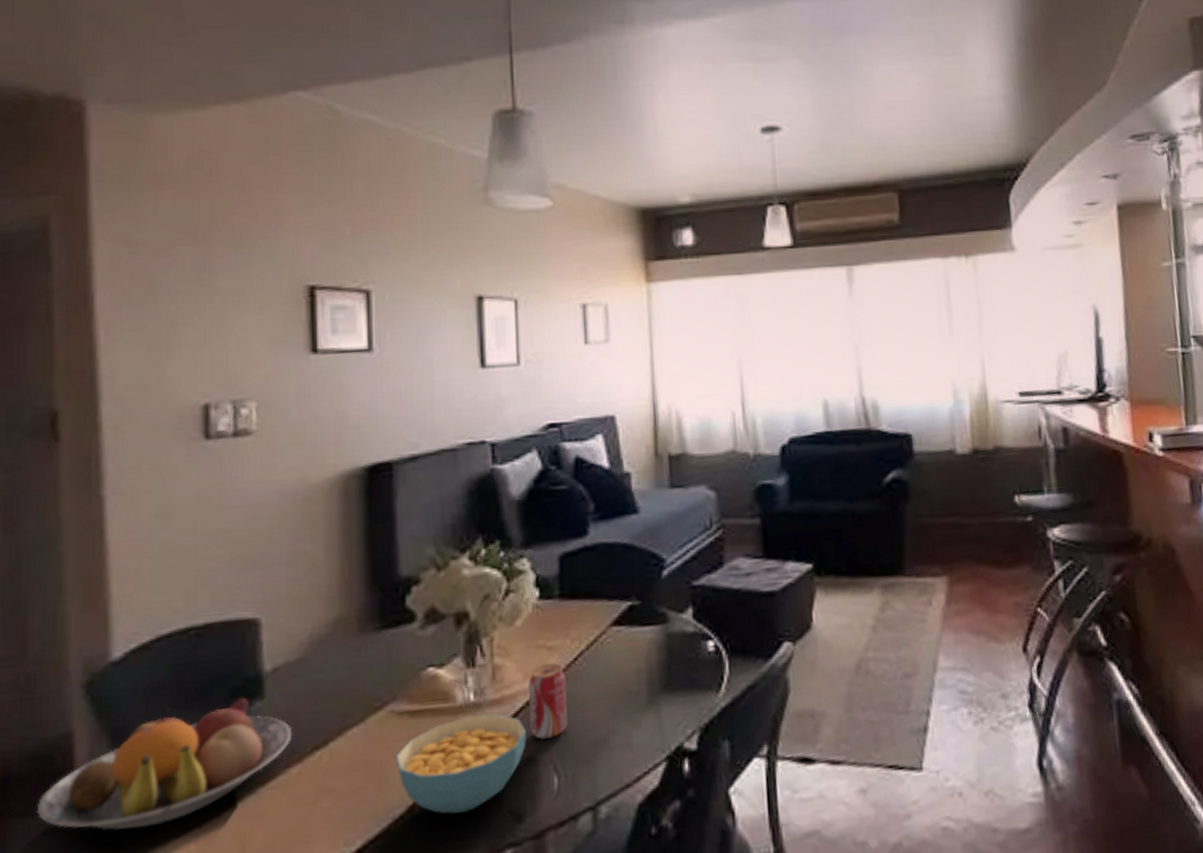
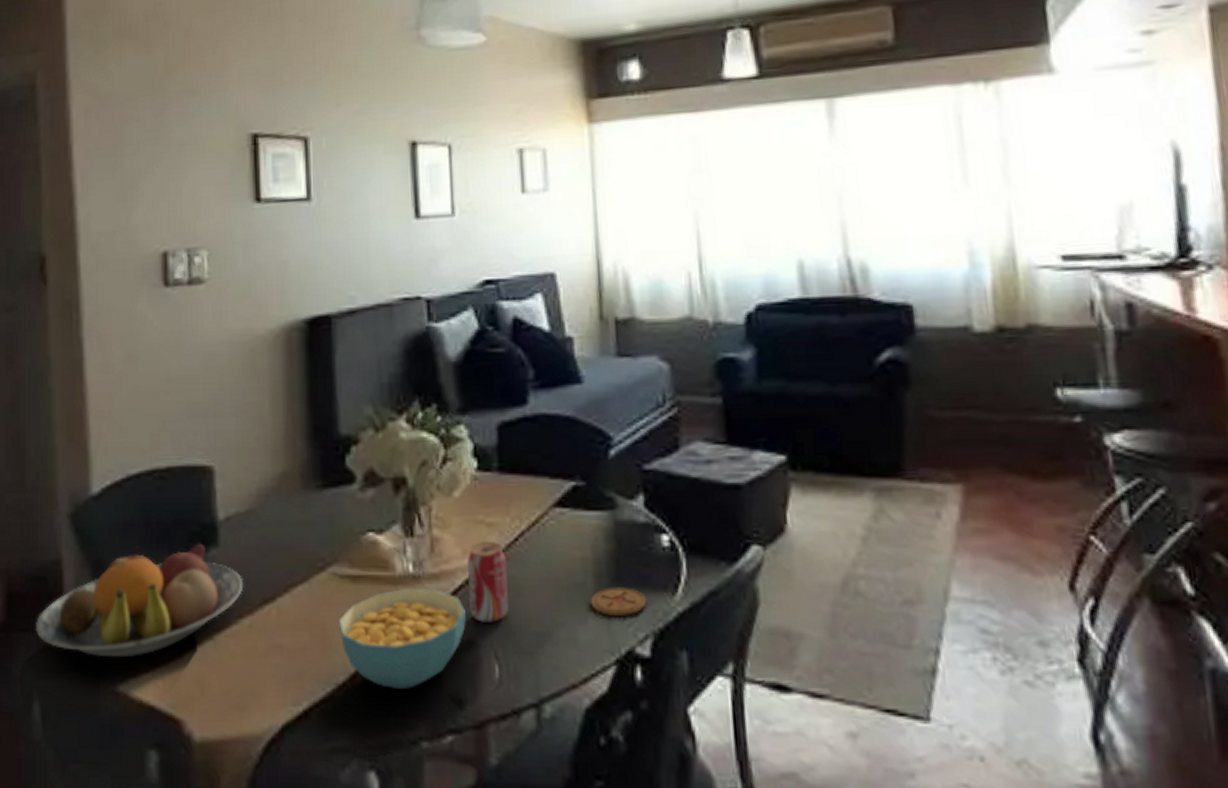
coaster: none [643,691,694,718] -> present [590,587,647,616]

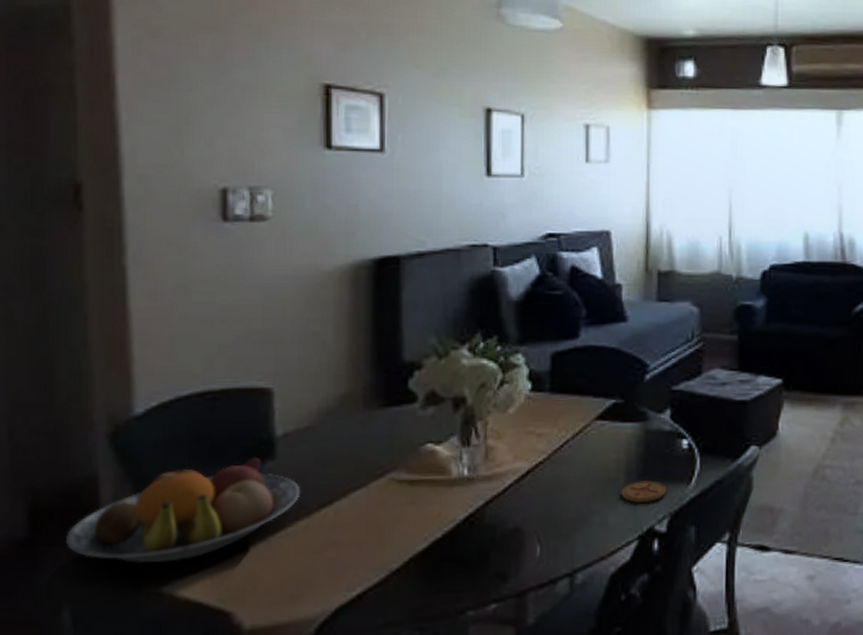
cereal bowl: present [337,587,466,689] -> none [394,488,513,571]
beverage can: present [467,542,509,623] -> none [516,449,552,513]

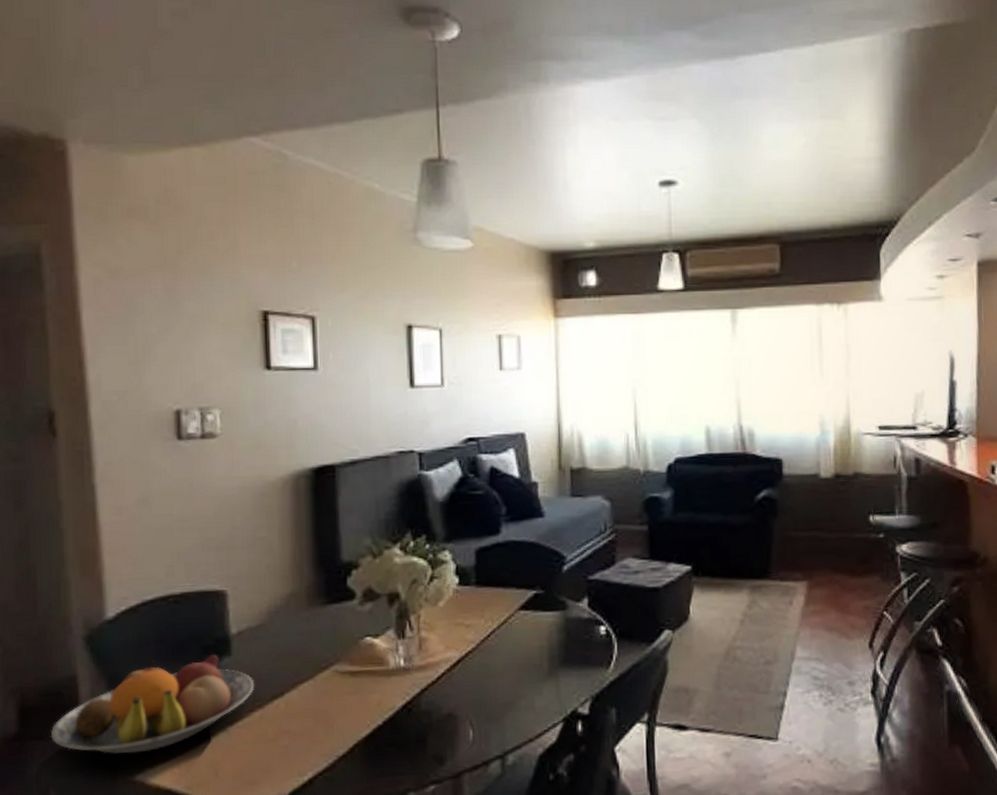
coaster: present [621,480,667,503] -> none [545,665,588,687]

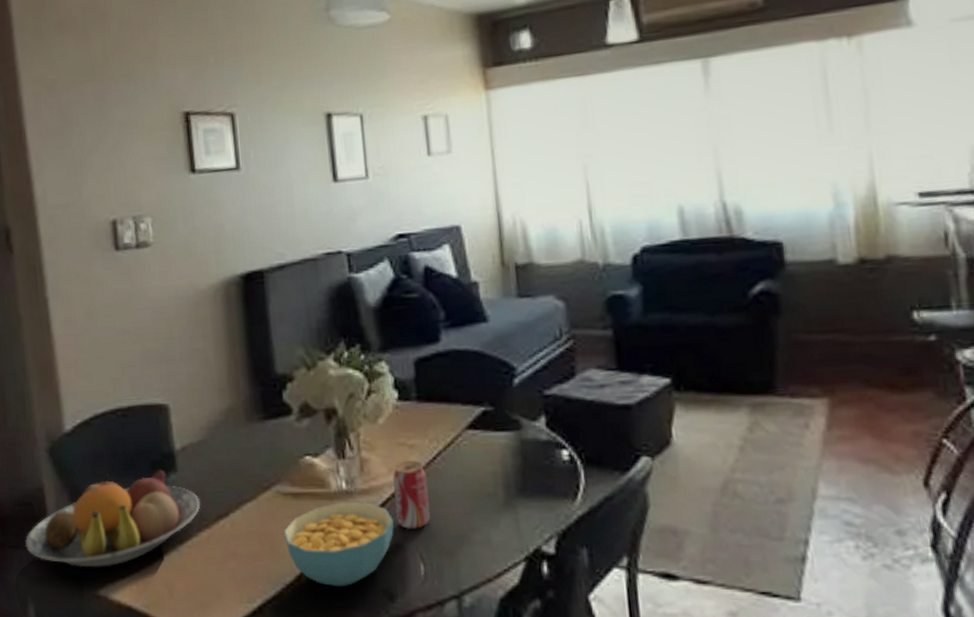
cereal bowl: none [339,677,447,755] -> present [283,501,394,586]
beverage can: none [449,639,481,700] -> present [393,461,430,529]

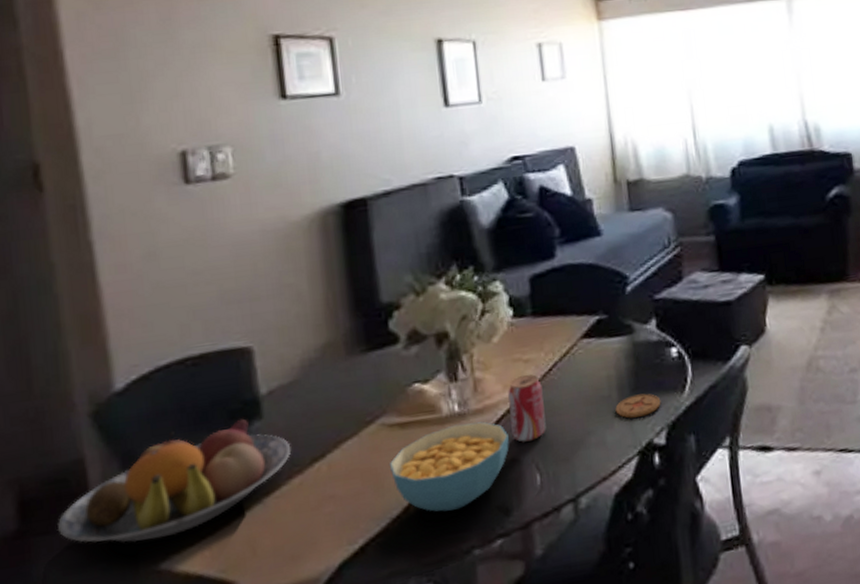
coaster: none [501,496,551,520] -> present [615,393,661,418]

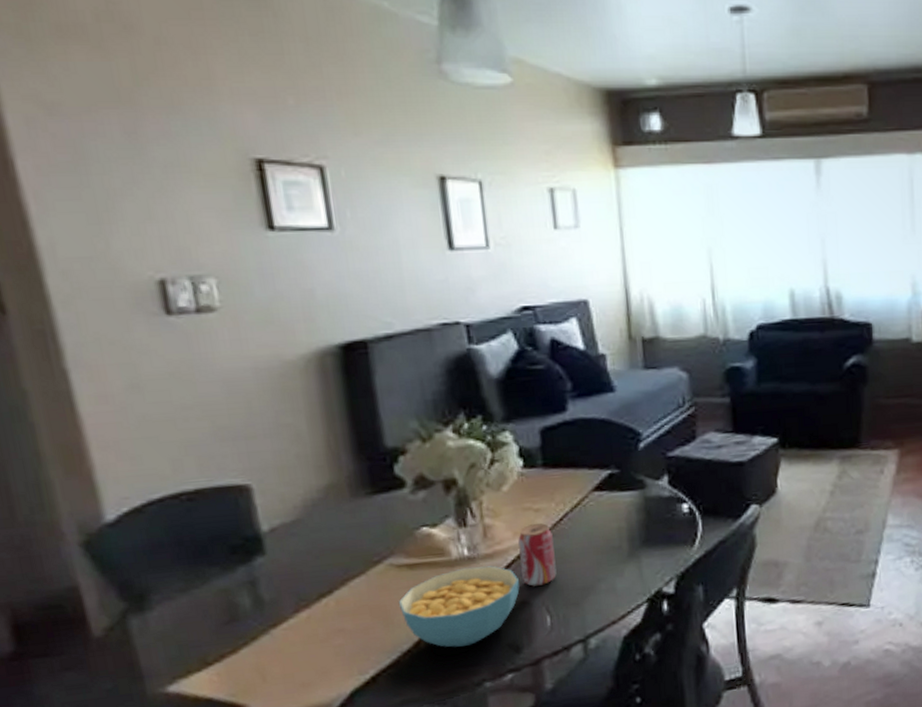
fruit bowl: present [57,418,292,543] -> none [56,554,297,667]
coaster: present [615,393,661,418] -> none [625,545,671,568]

